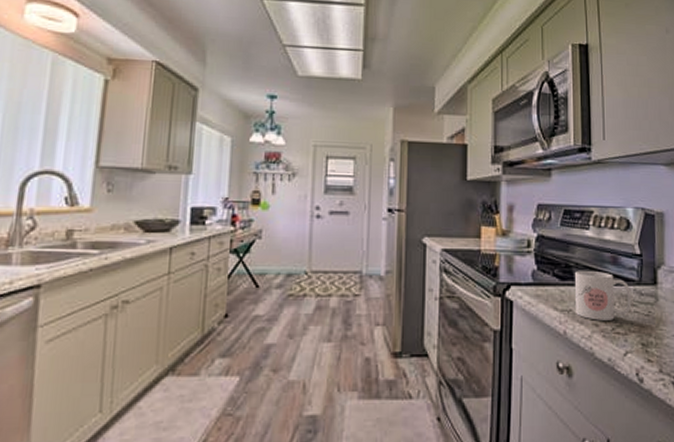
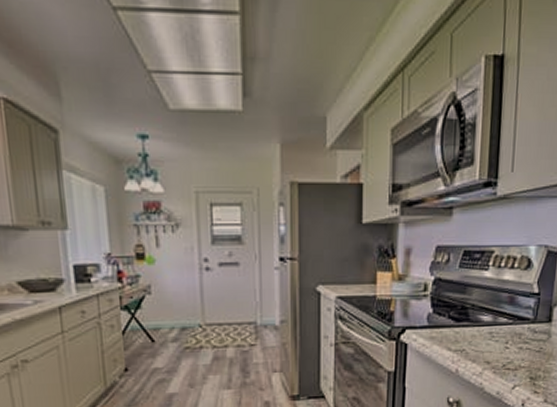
mug: present [574,270,632,321] -> none [468,311,525,358]

